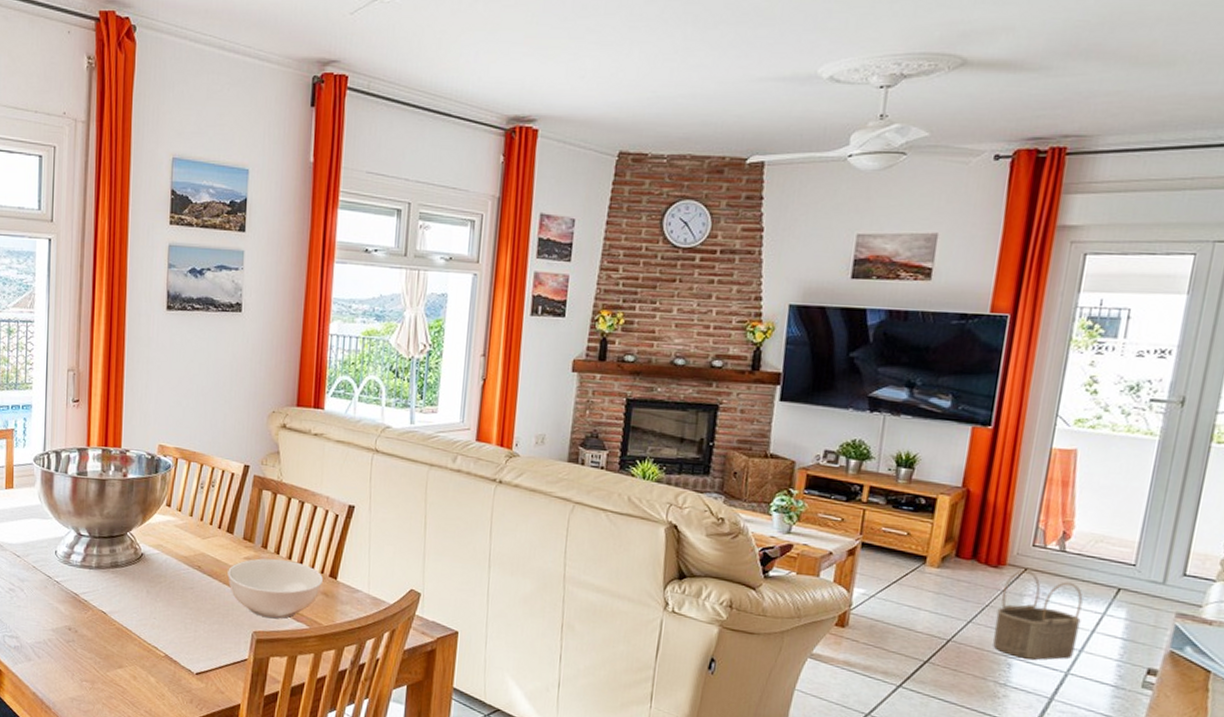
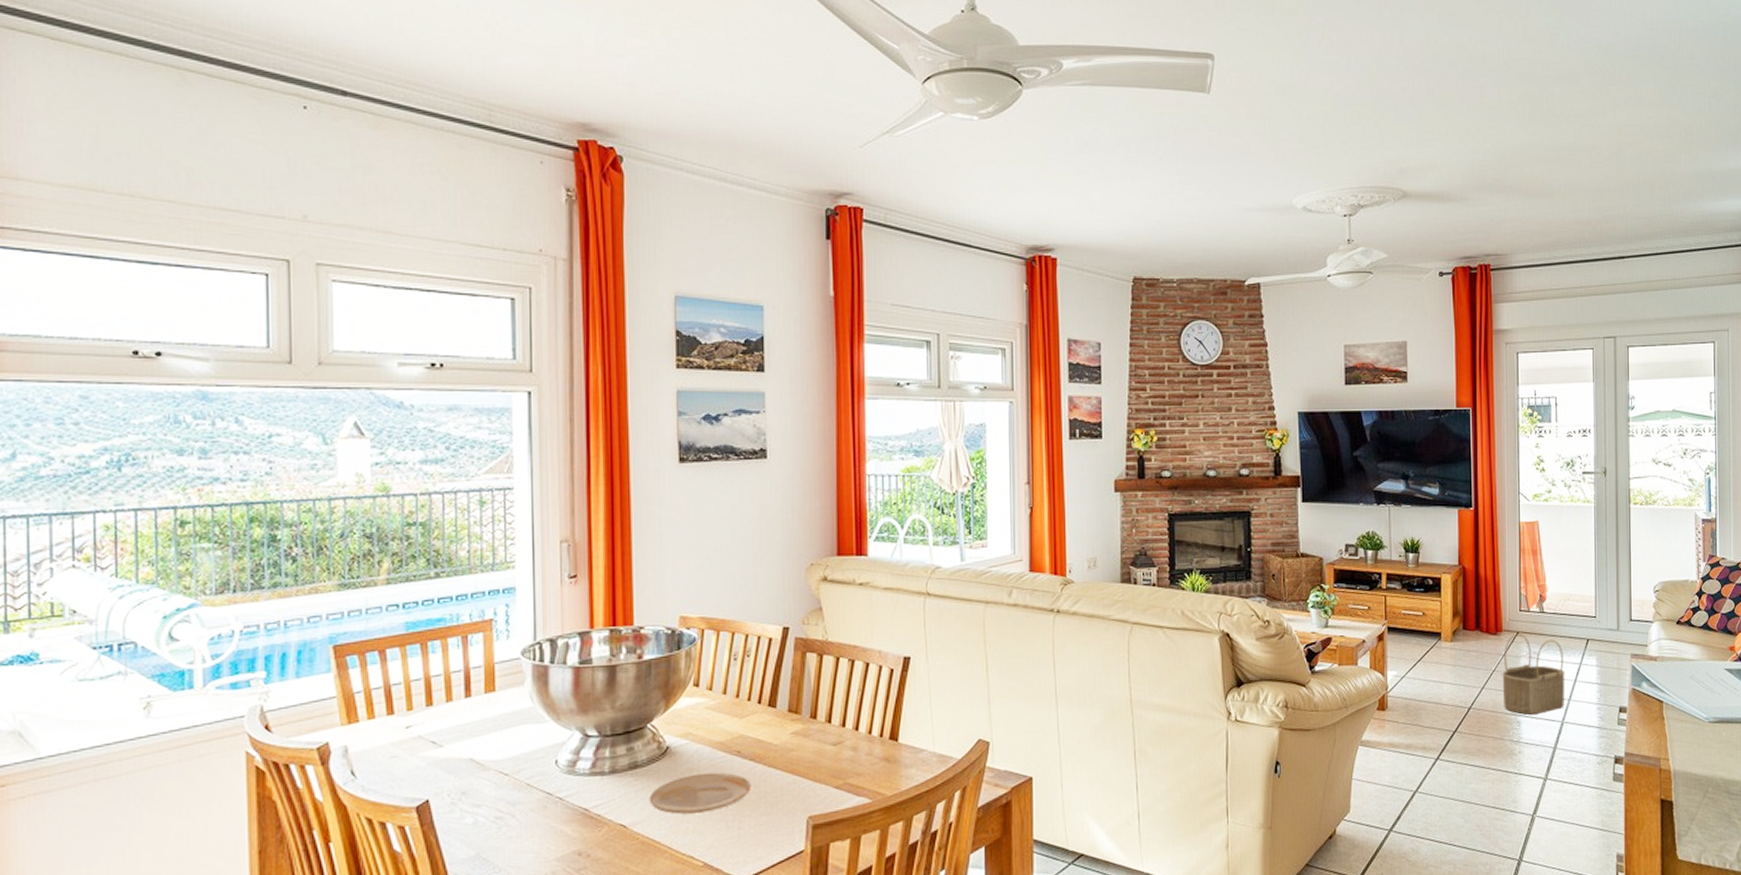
plate: none [125,580,208,613] -> present [649,772,751,814]
bowl: present [227,558,324,619] -> none [773,728,884,799]

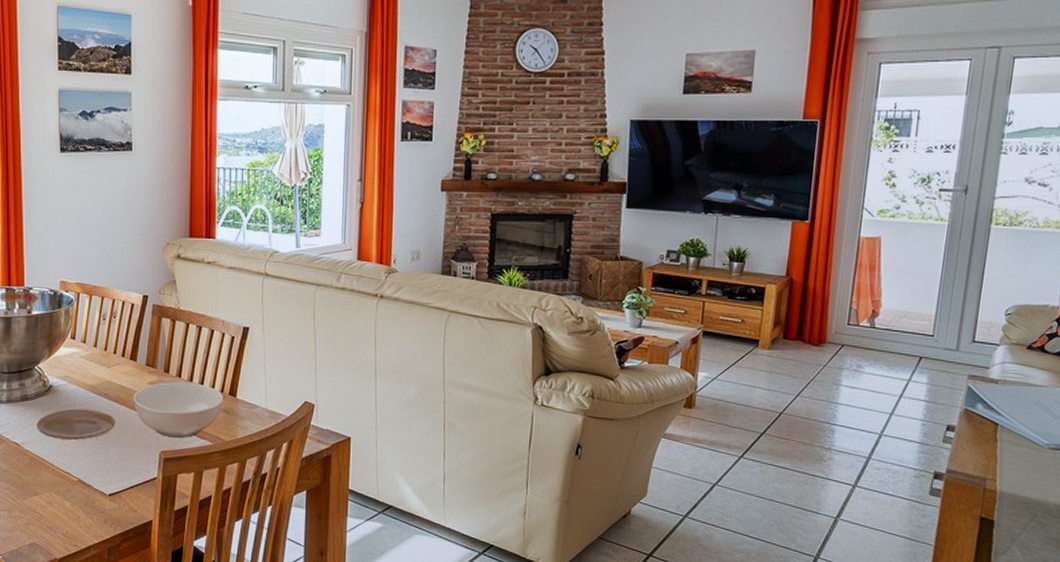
bowl: none [773,728,884,799] -> present [133,382,224,438]
wicker basket: present [1502,634,1565,715] -> none [818,347,891,425]

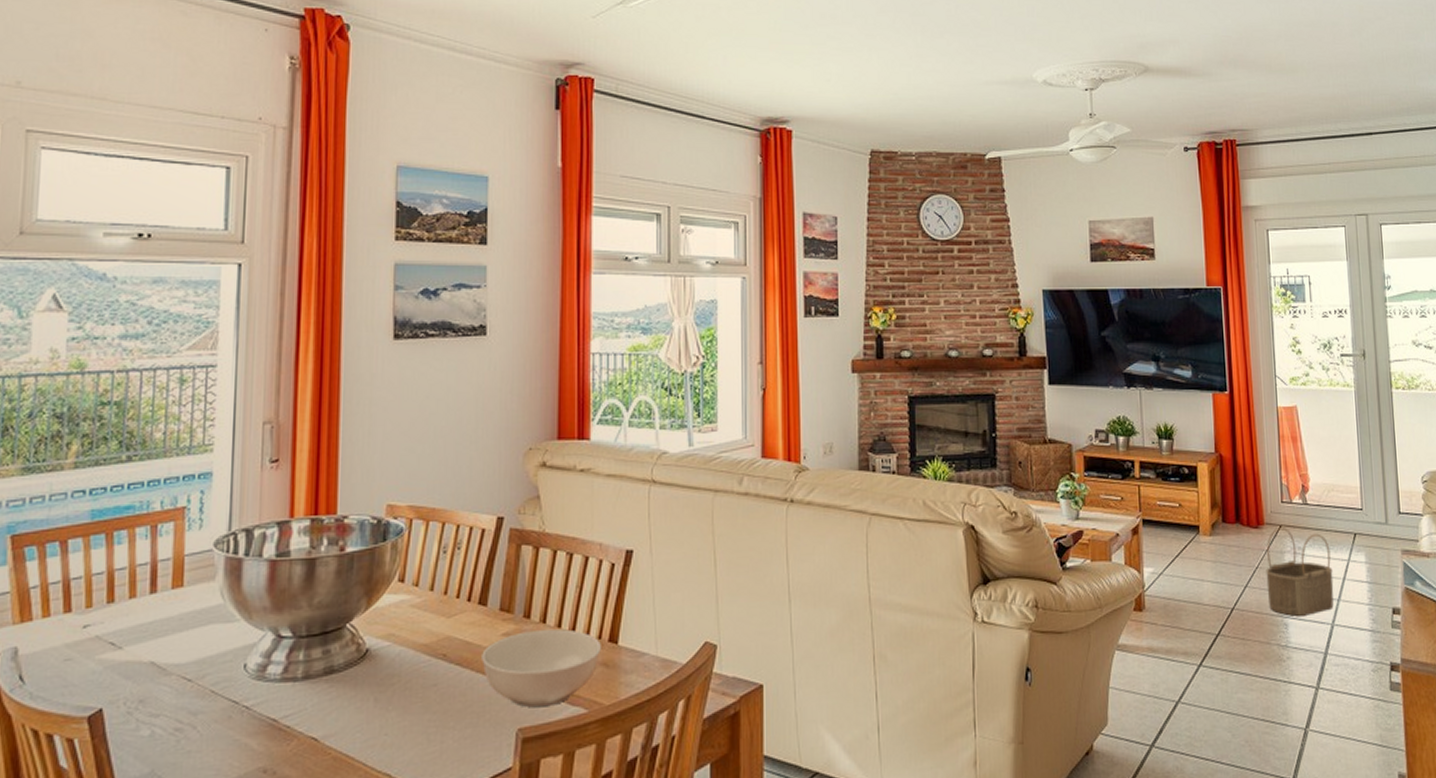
plate: present [36,409,115,440] -> none [344,678,456,726]
wicker basket: none [818,347,891,425] -> present [1266,527,1334,616]

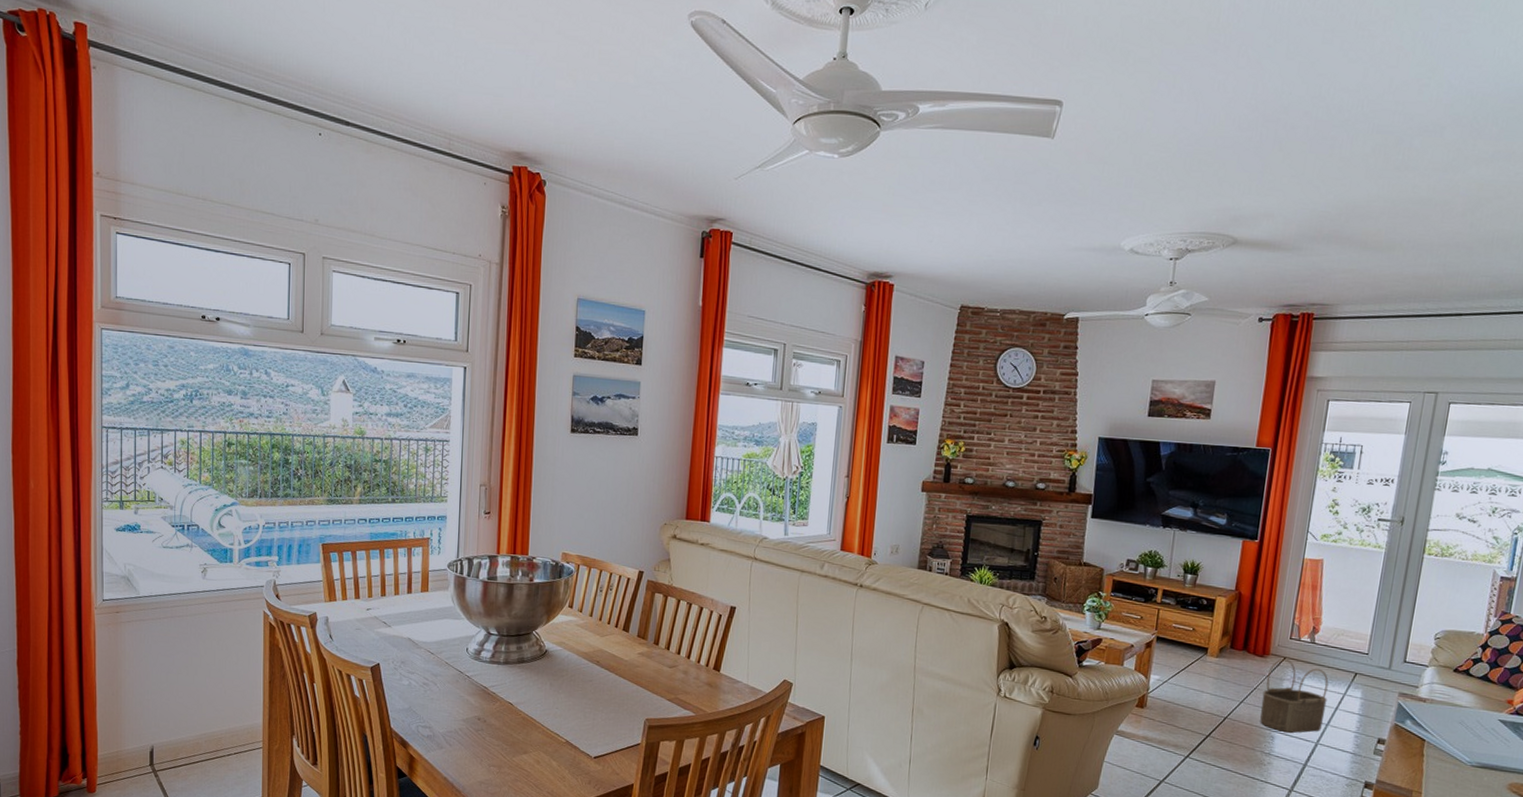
bowl: present [482,629,602,708] -> none [623,654,709,707]

